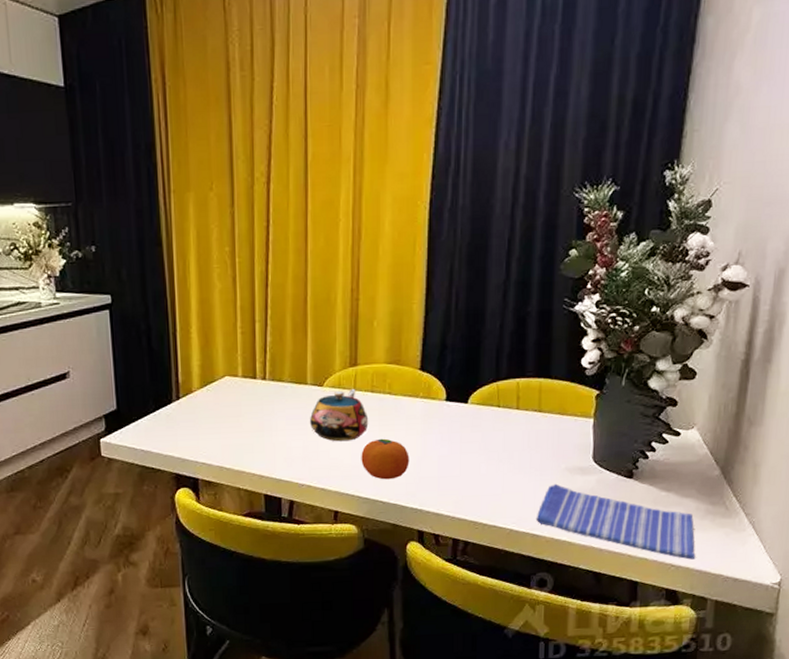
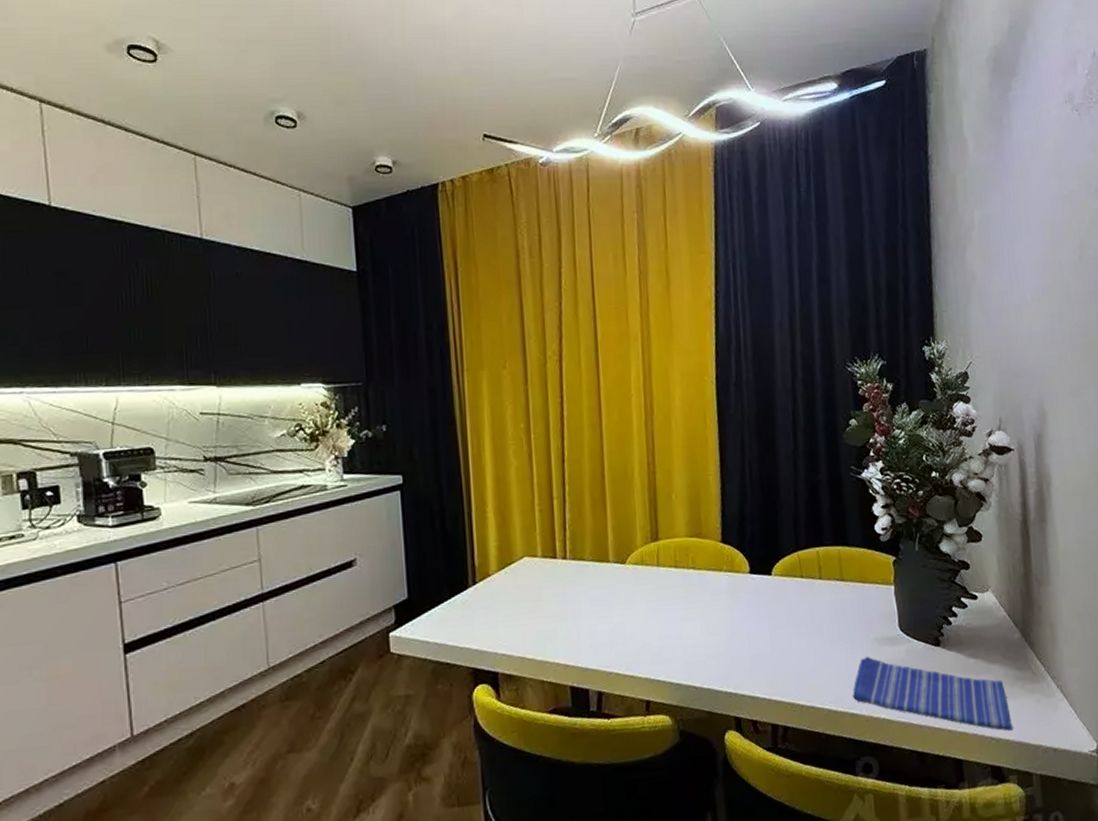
teapot: present [309,389,369,442] -> none [613,565,675,623]
fruit: present [361,438,410,480] -> none [669,616,720,662]

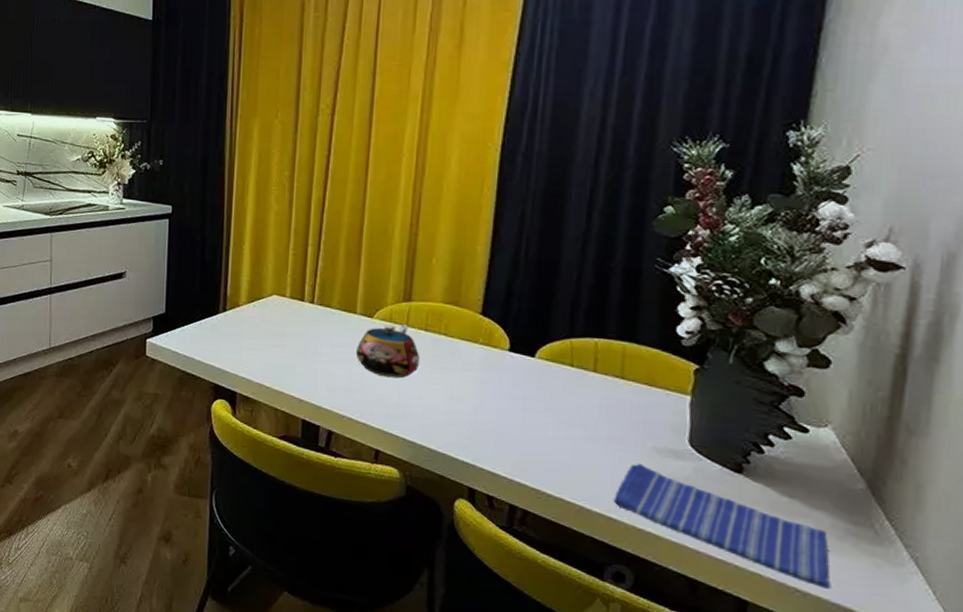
teapot: none [613,565,675,623] -> present [355,325,420,378]

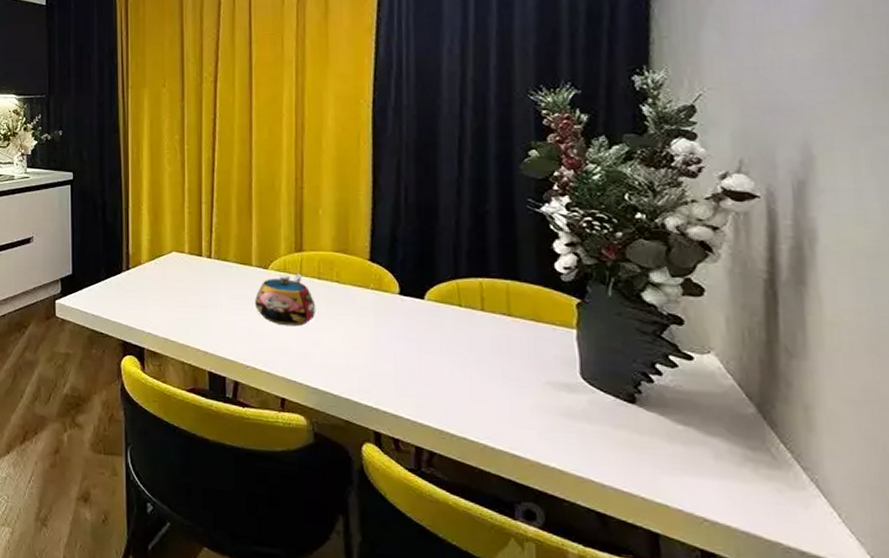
dish towel: present [613,463,831,589] -> none [514,398,738,517]

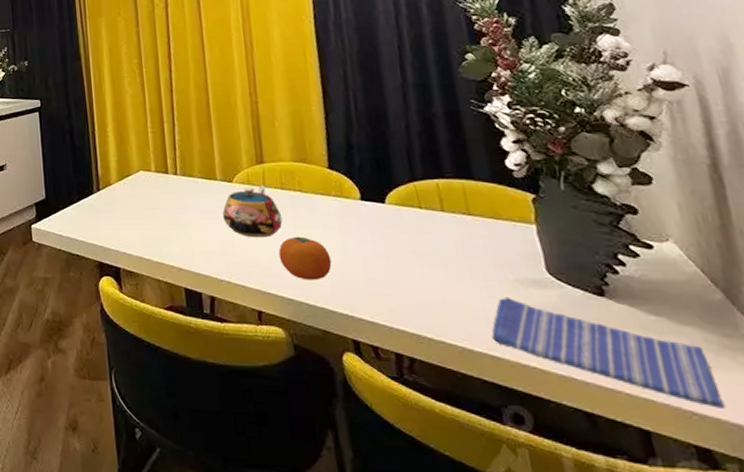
fruit: none [308,327,362,372] -> present [278,236,332,280]
dish towel: none [514,398,738,517] -> present [491,296,726,409]

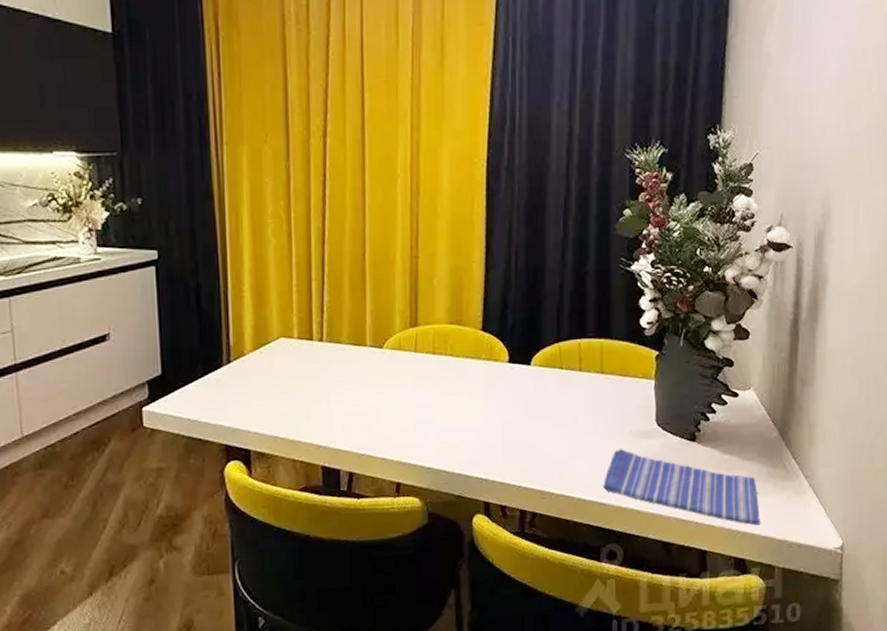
teapot: present [222,186,283,238] -> none [368,351,431,407]
fruit: present [278,236,332,280] -> none [423,403,473,448]

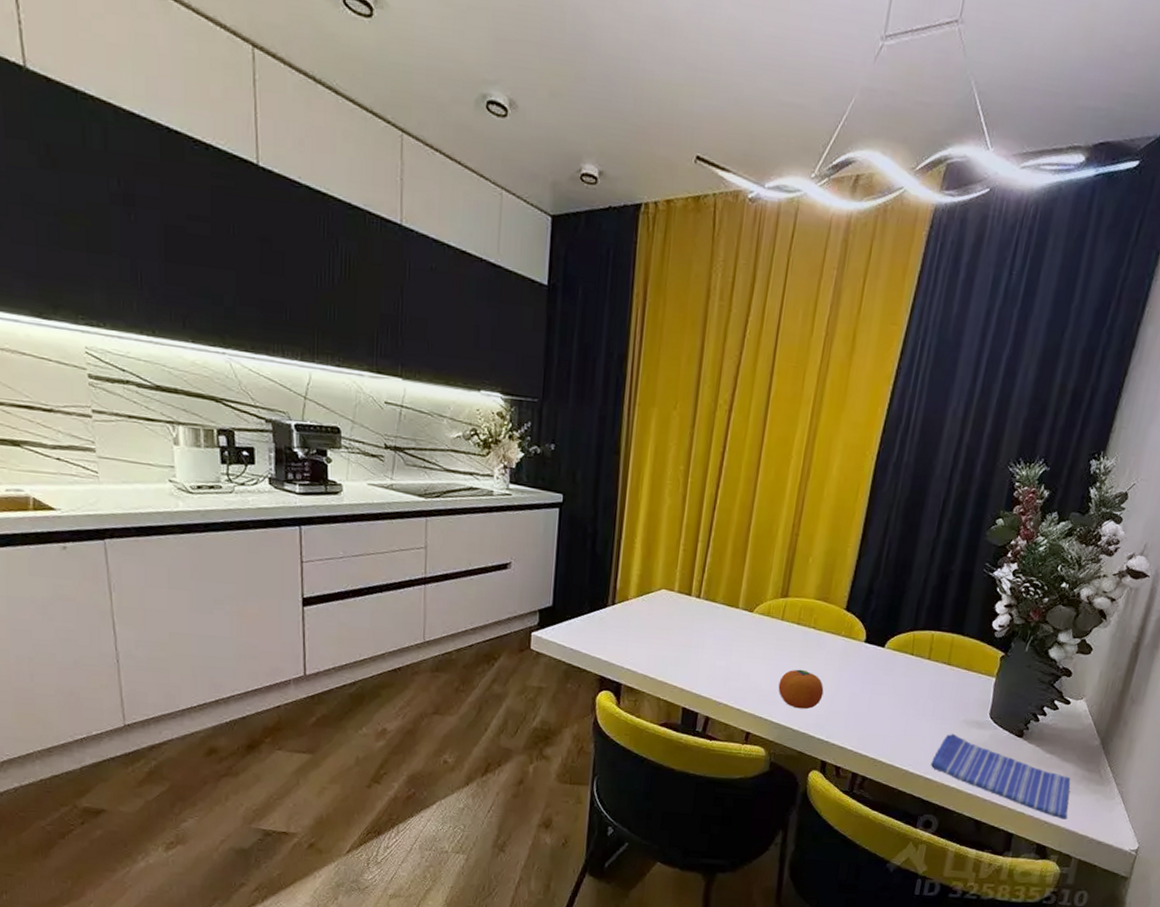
fruit: none [423,403,473,448] -> present [778,669,824,709]

